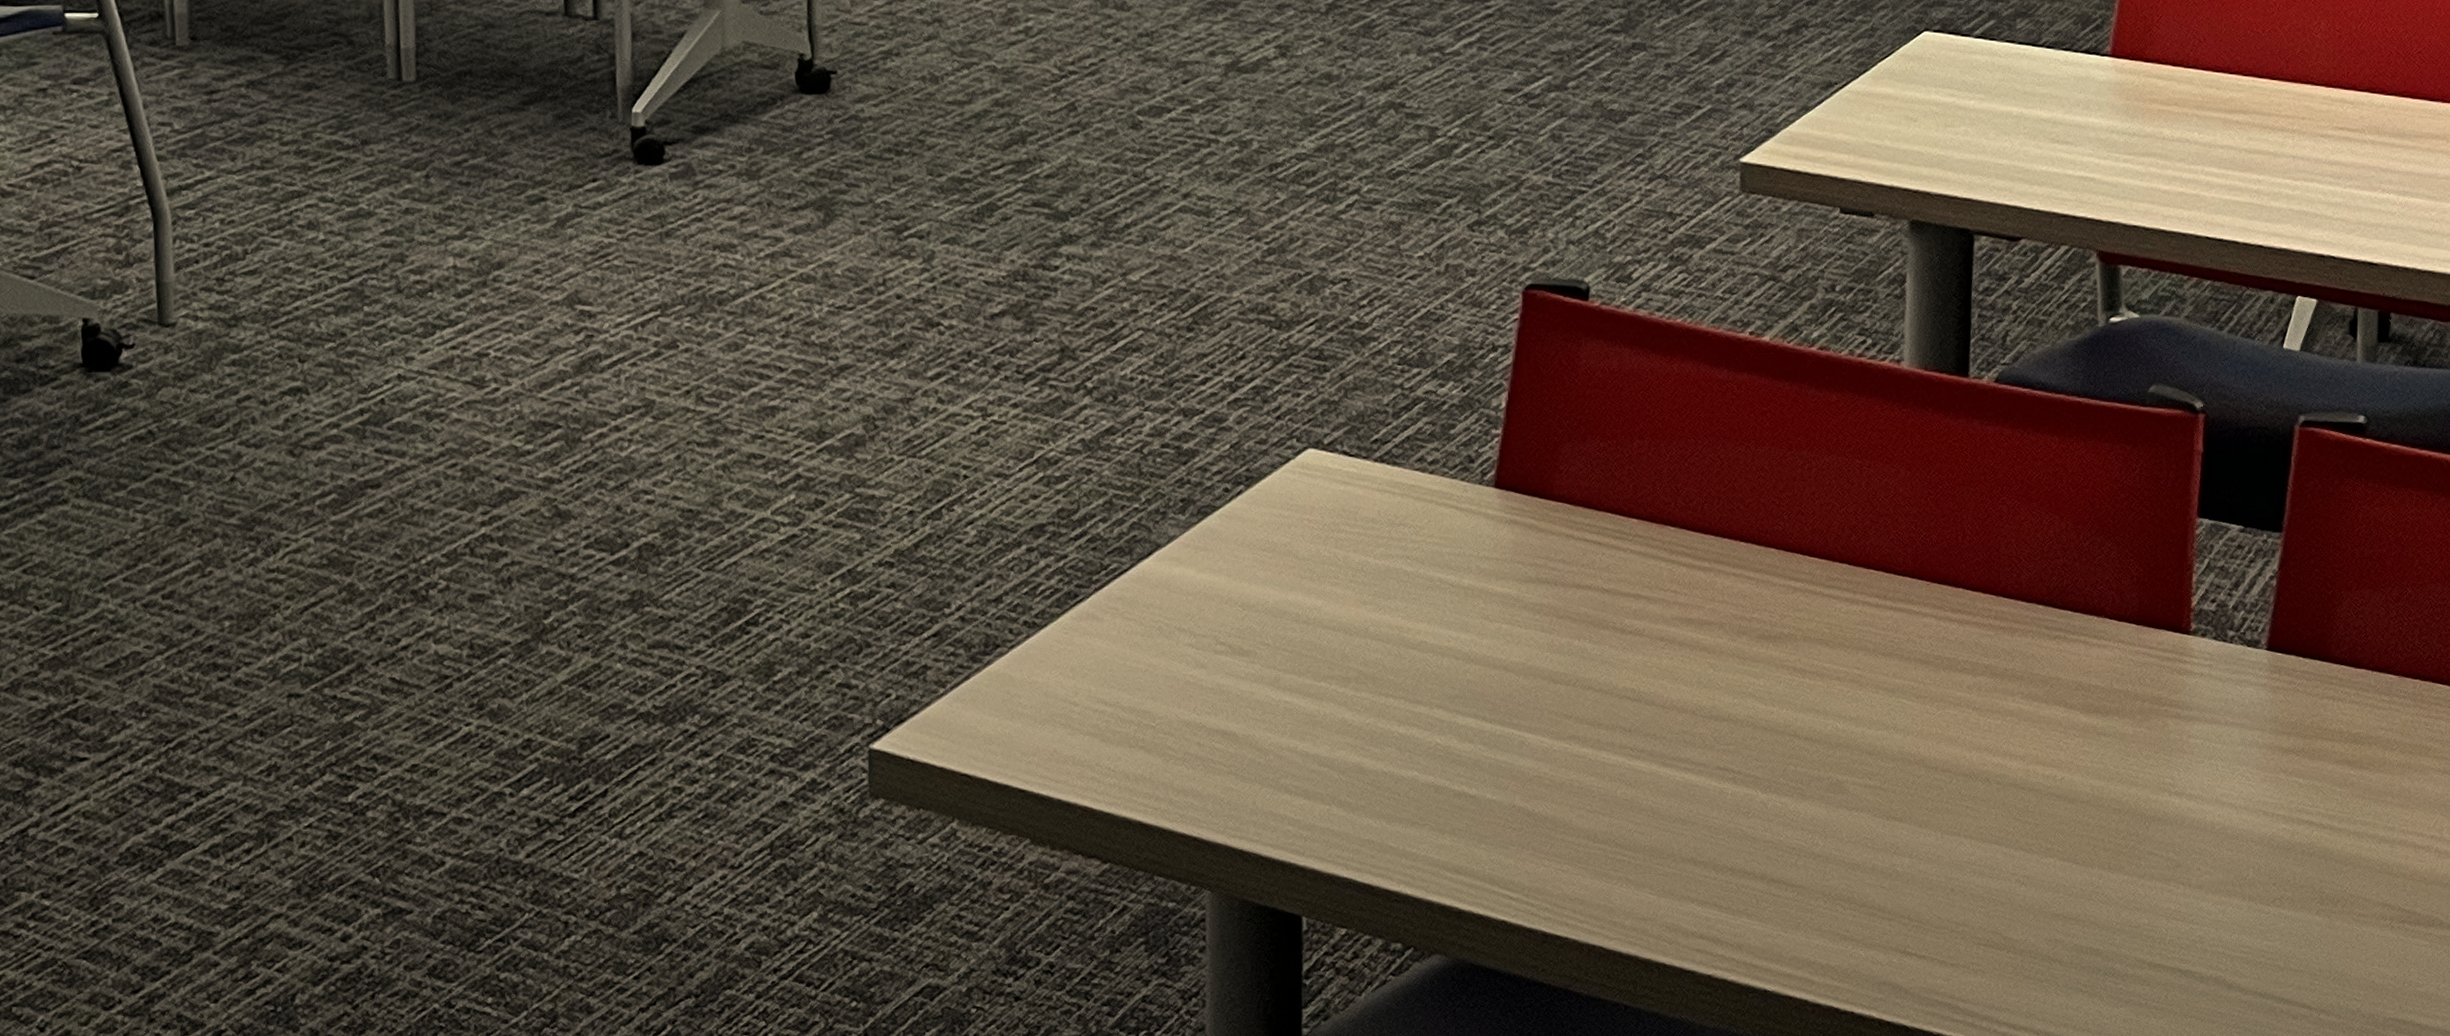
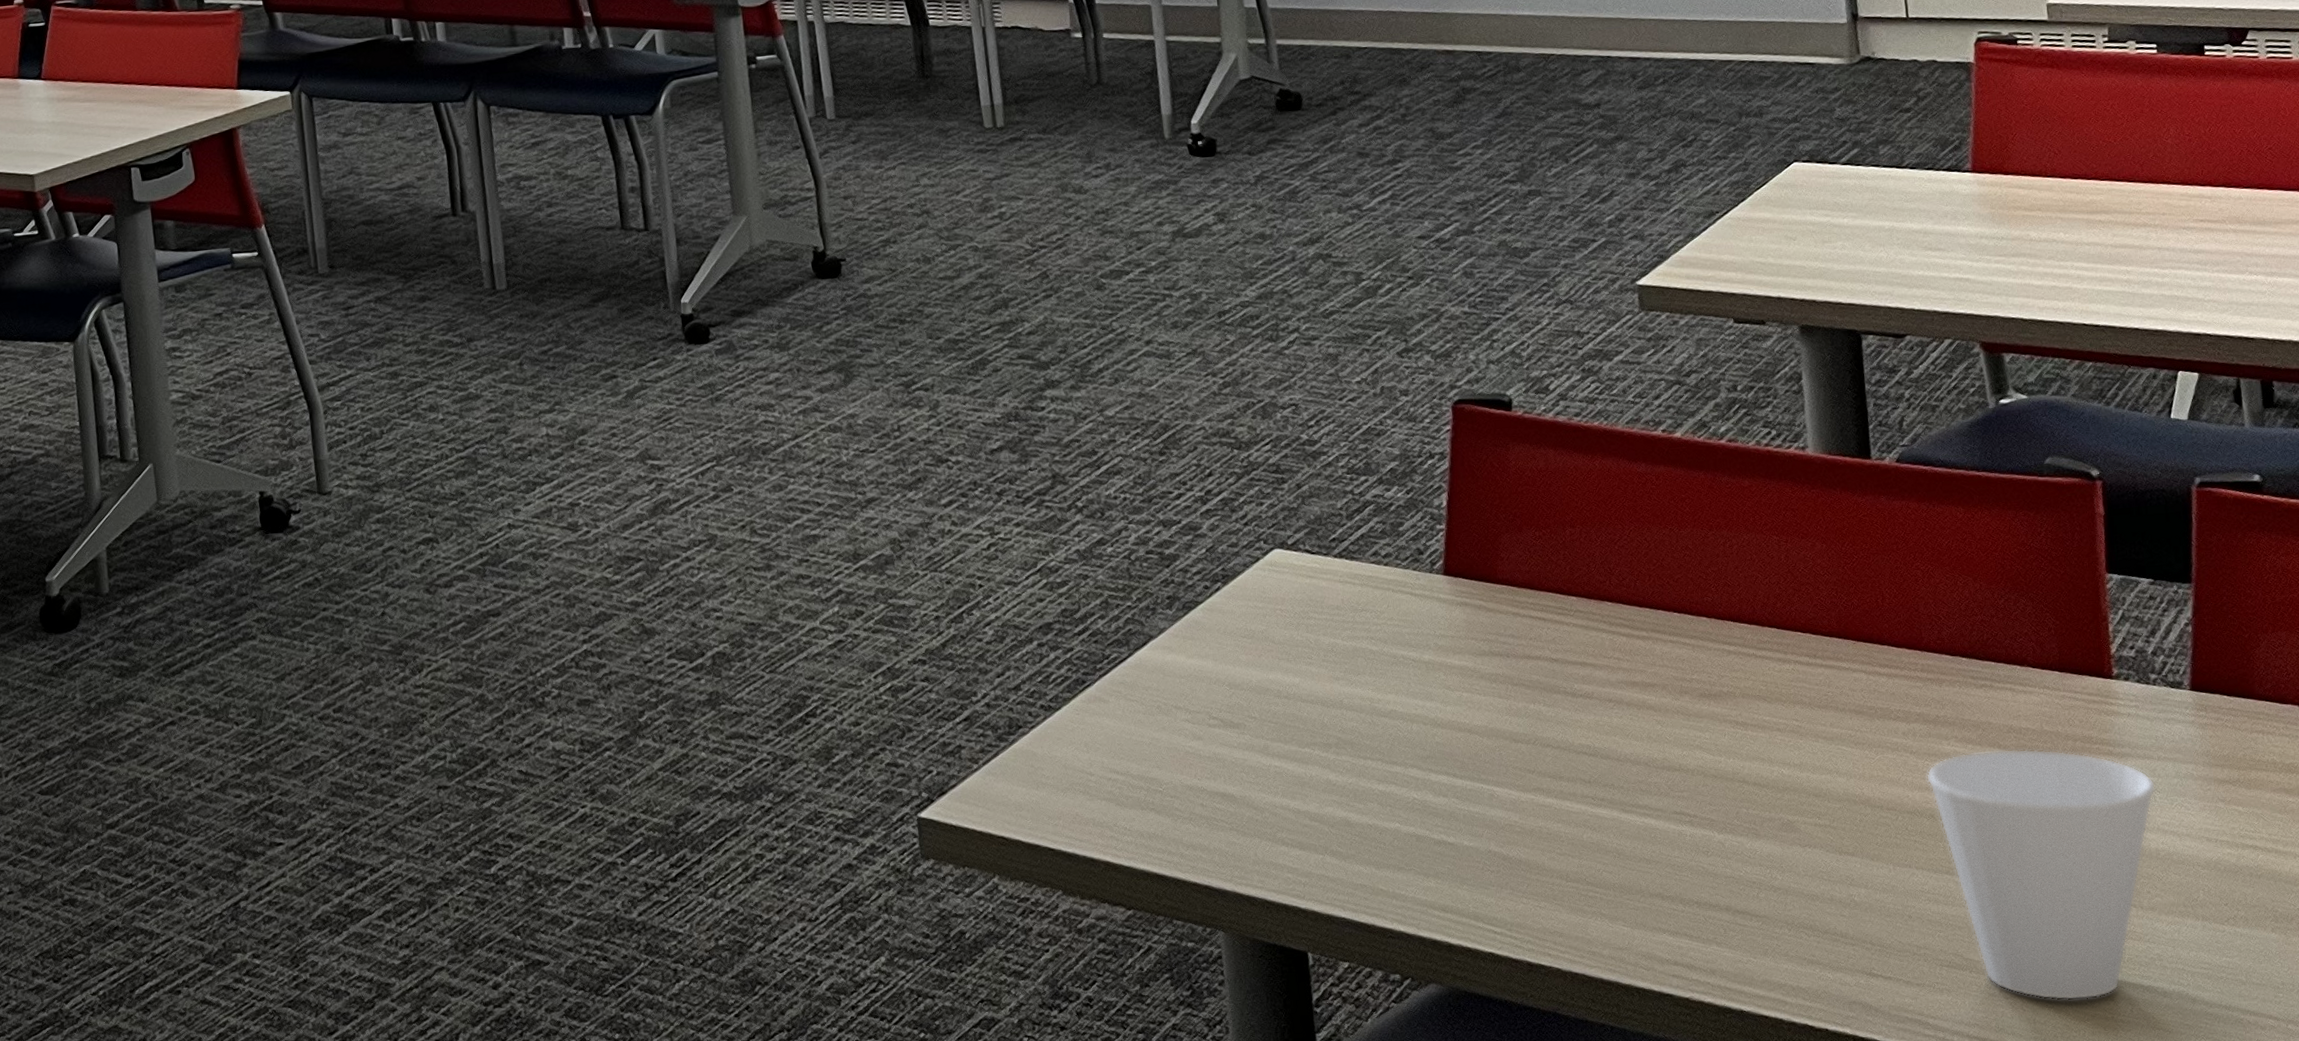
cup: none [1986,708,2220,985] -> present [1926,748,2156,1001]

